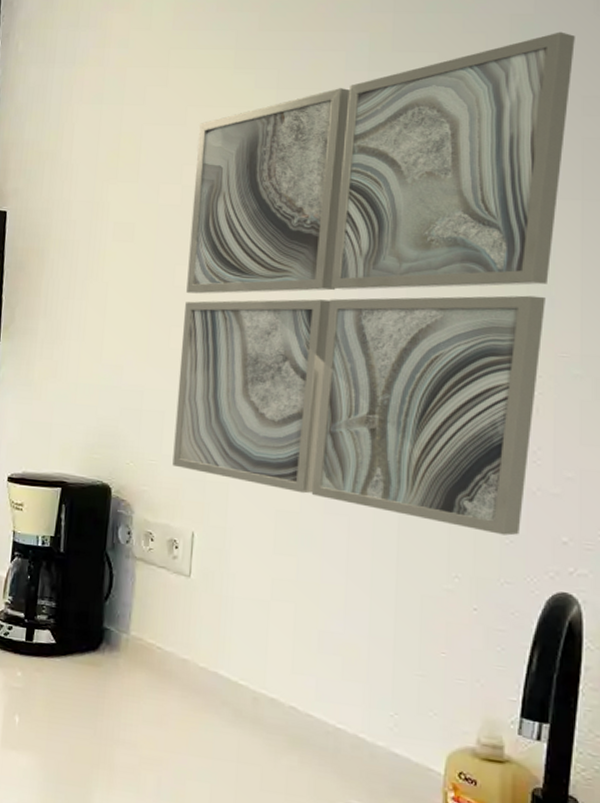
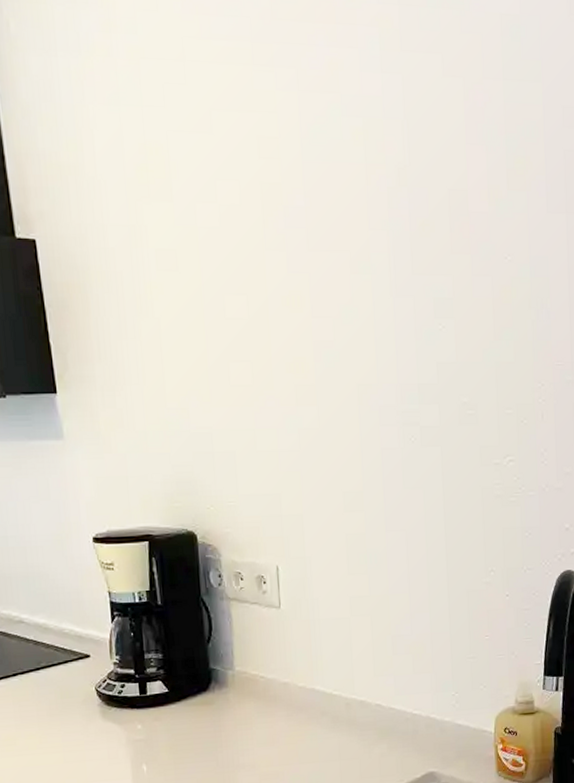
wall art: present [172,32,575,536] -> none [226,35,554,529]

